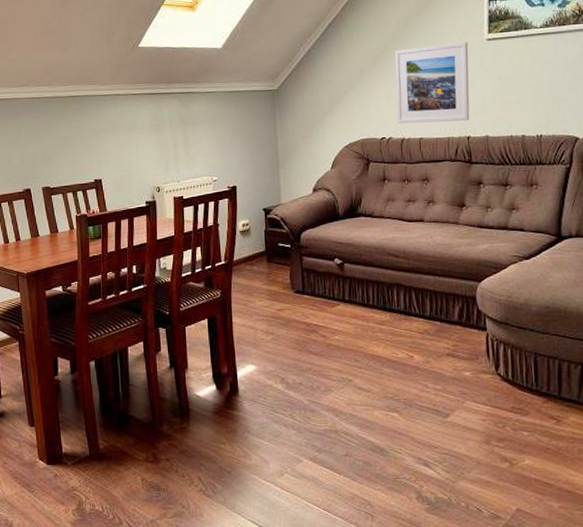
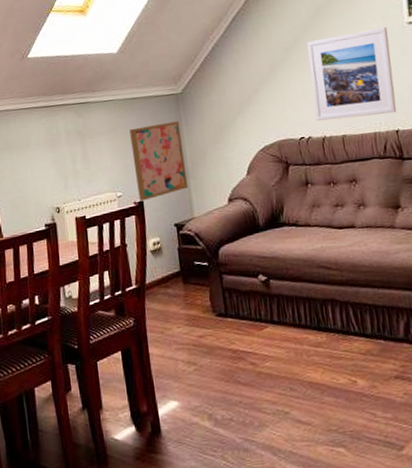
wall art: none [228,115,278,186] -> present [130,121,189,201]

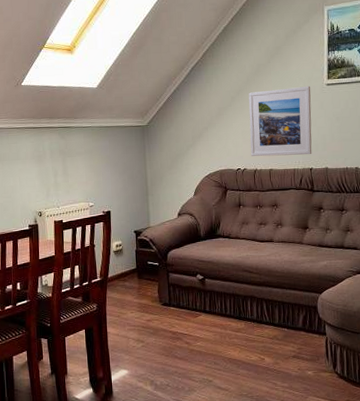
wall art: present [130,121,189,201] -> none [103,148,147,211]

